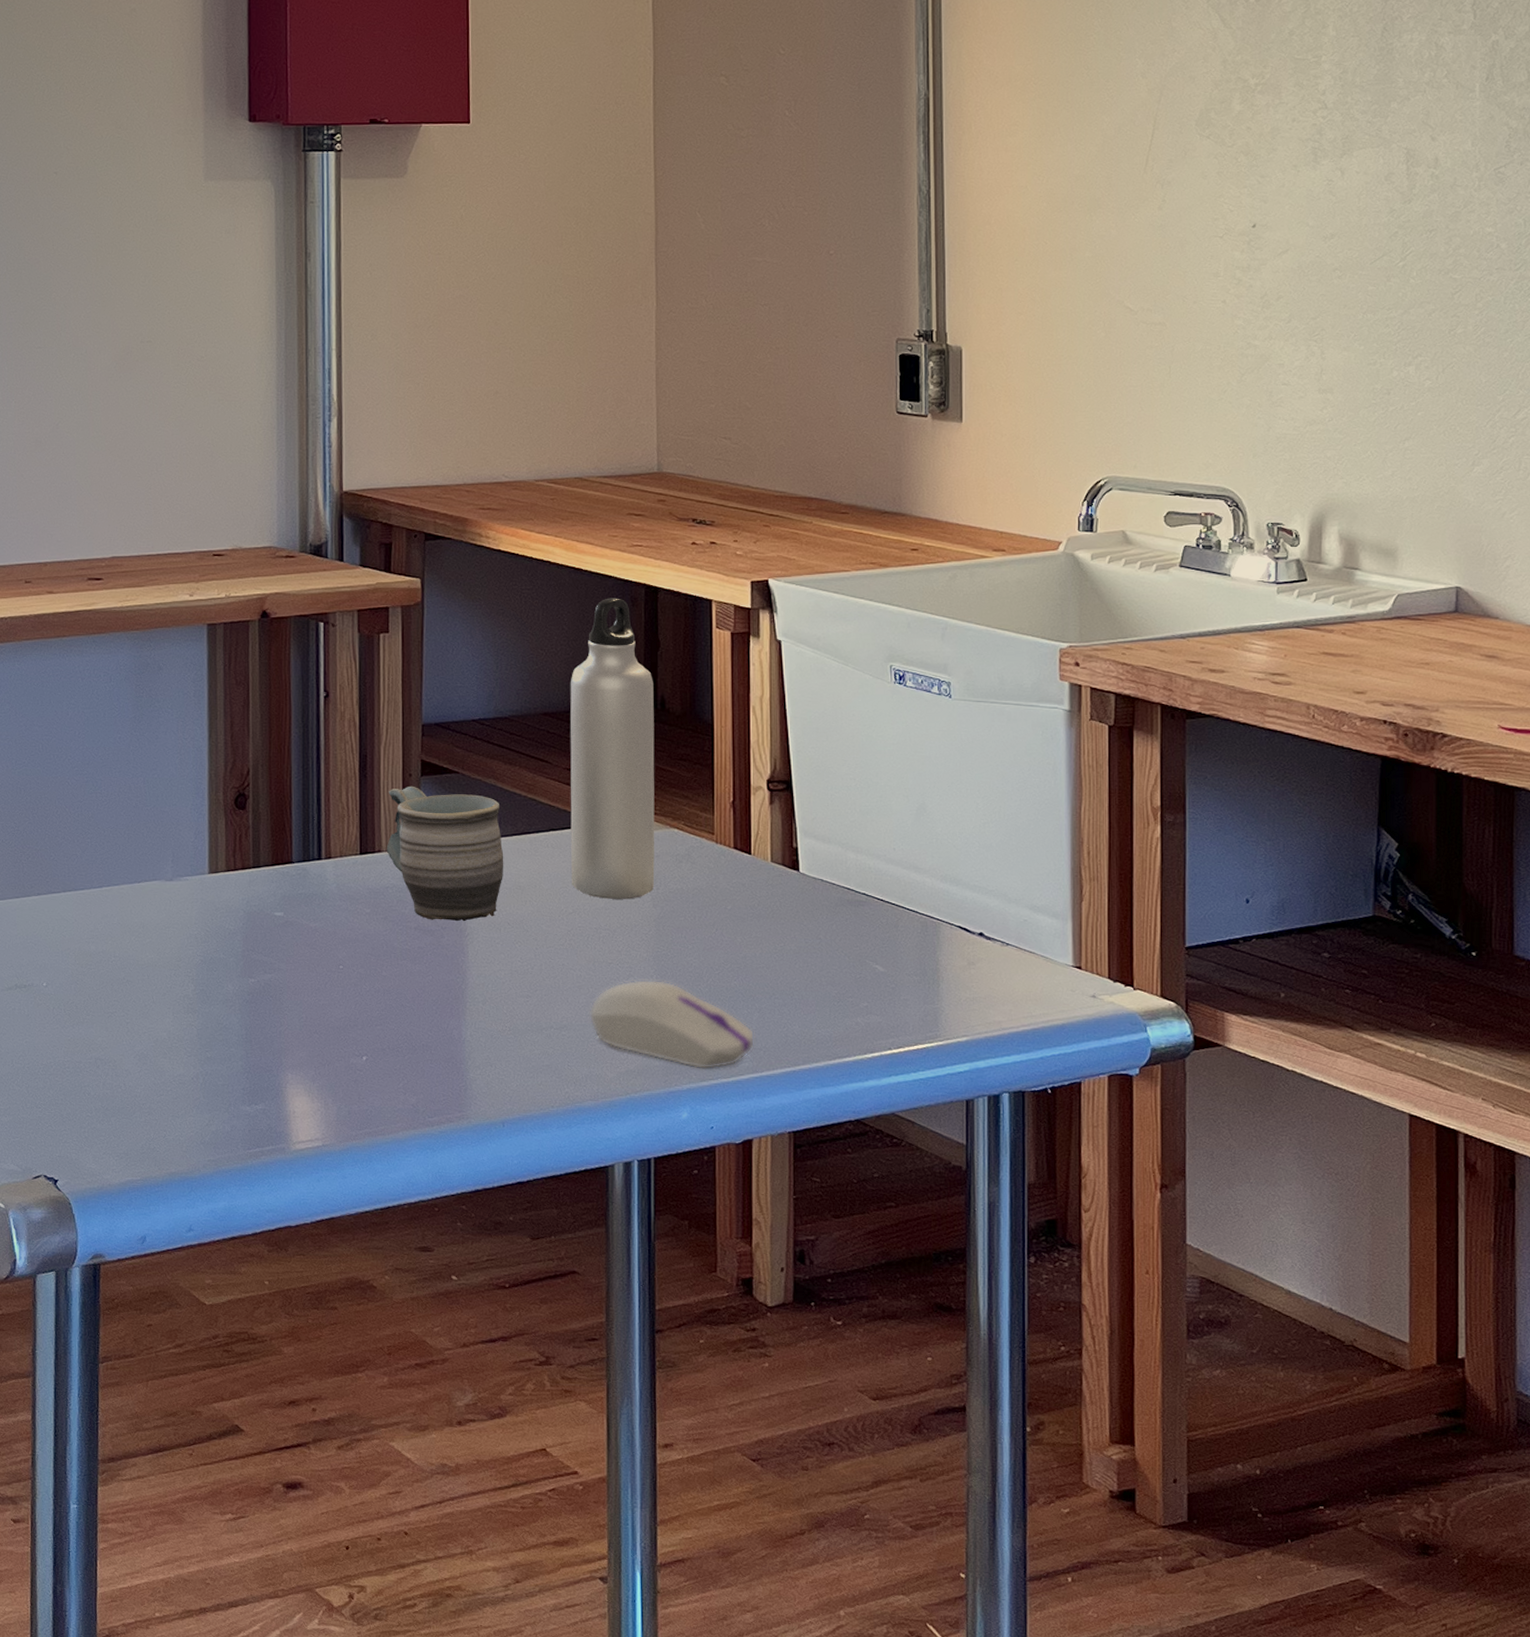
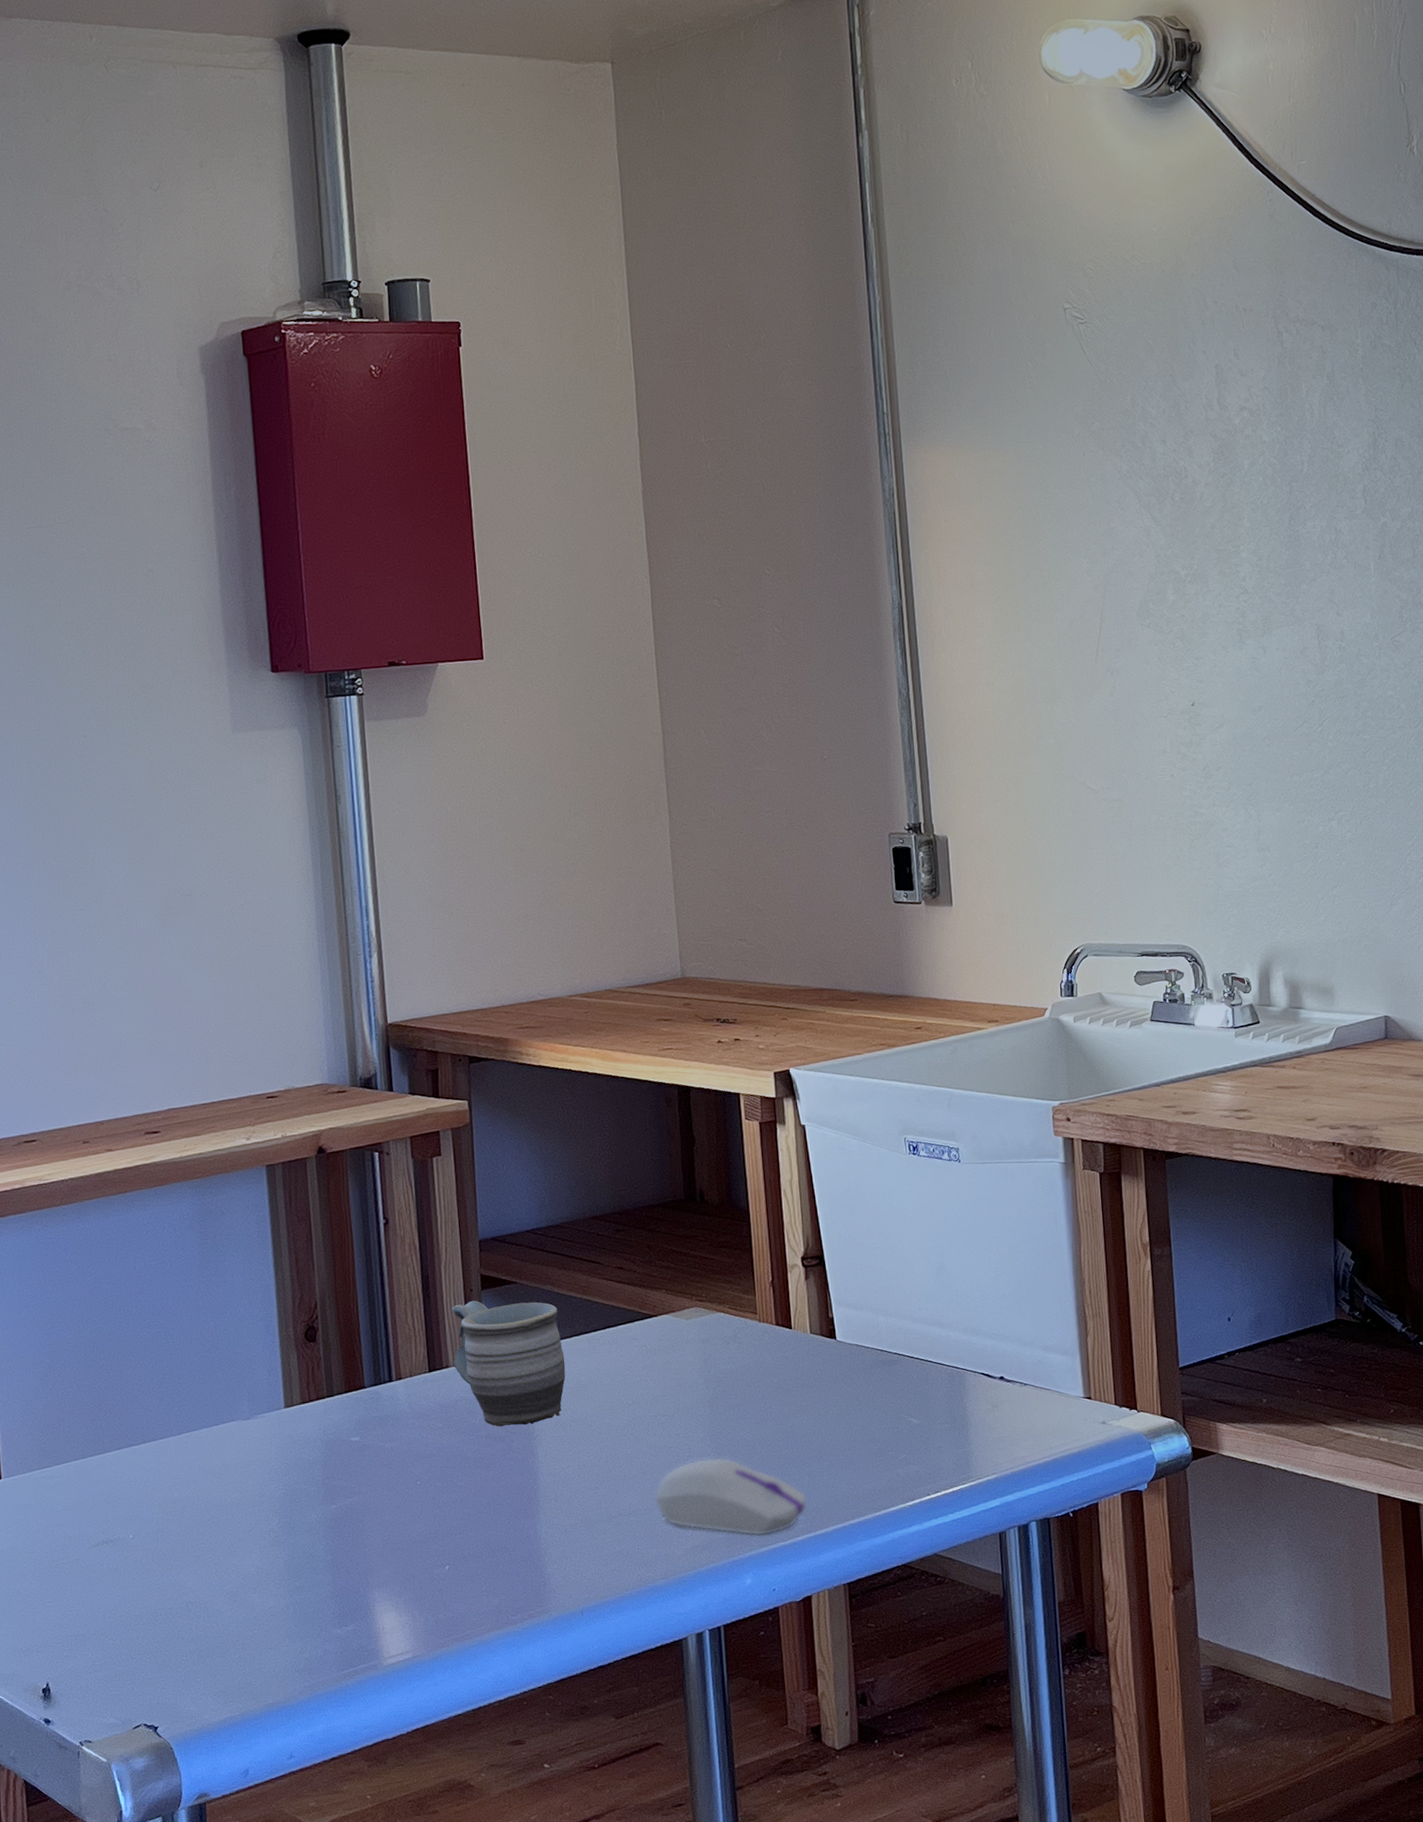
water bottle: present [570,598,655,899] -> none [614,1100,706,1387]

